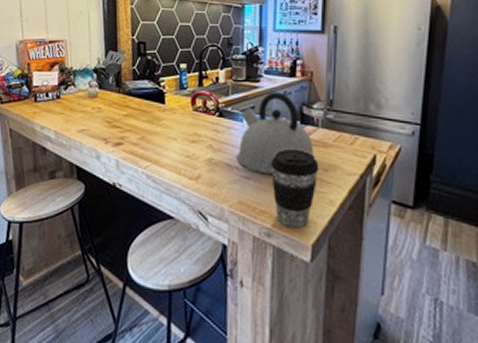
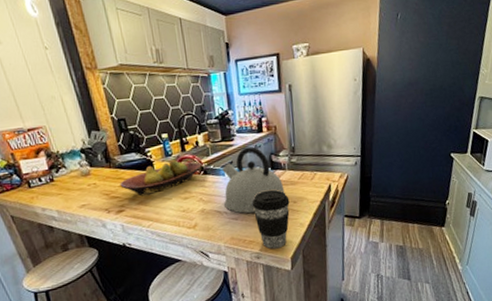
fruit bowl: none [125,93,218,131] -> present [120,159,202,197]

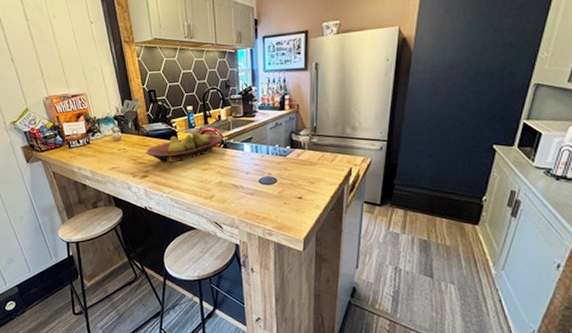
kettle: present [222,146,286,214] -> none [241,124,304,190]
coffee cup: present [252,189,290,249] -> none [268,168,307,228]

